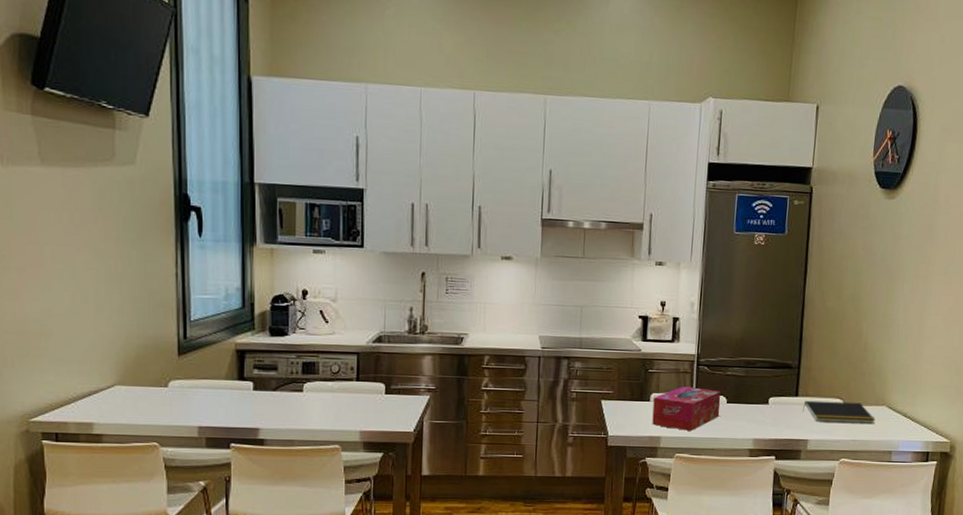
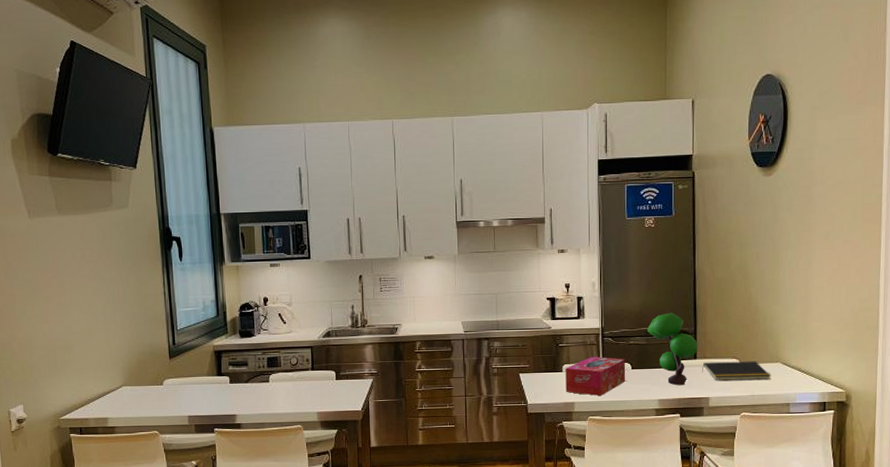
plant: none [747,343,801,425] -> present [647,313,698,386]

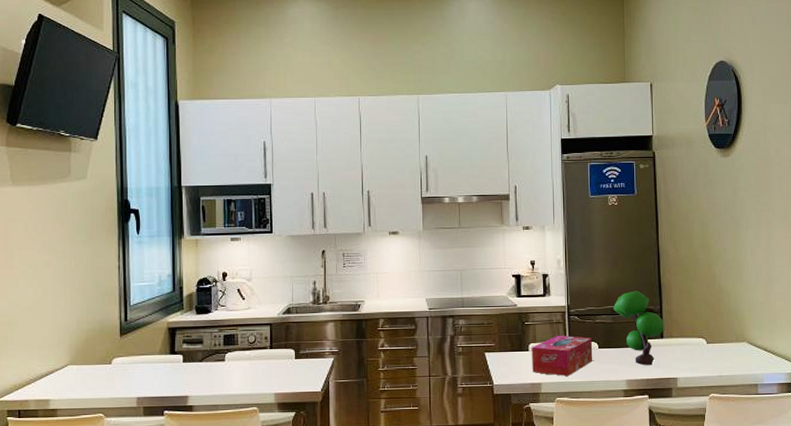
notepad: present [702,361,771,381] -> none [669,340,738,360]

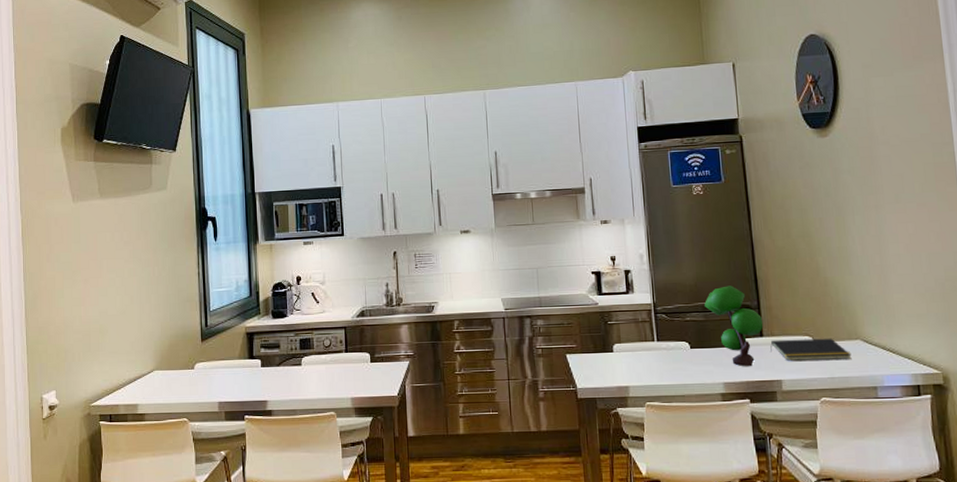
tissue box: present [532,335,593,376] -> none [616,334,685,379]
notepad: none [669,340,738,360] -> present [770,338,852,361]

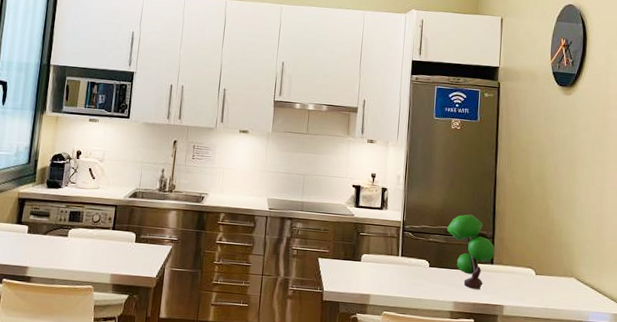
notepad: present [770,338,852,361] -> none [498,268,565,294]

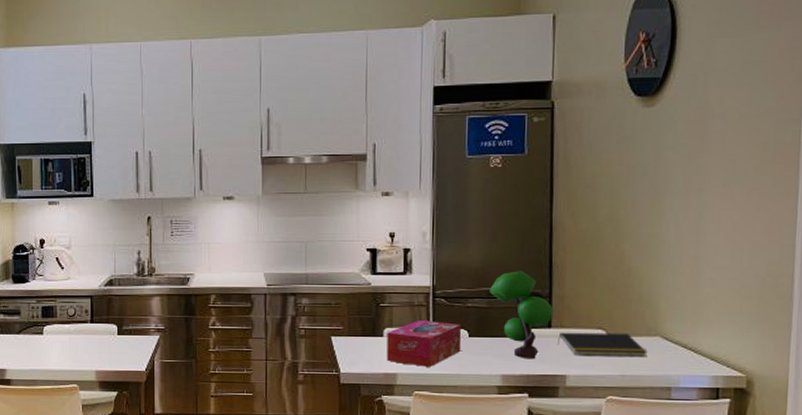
tissue box: none [362,249,424,291] -> present [386,319,462,367]
notepad: none [498,268,565,294] -> present [558,332,648,356]

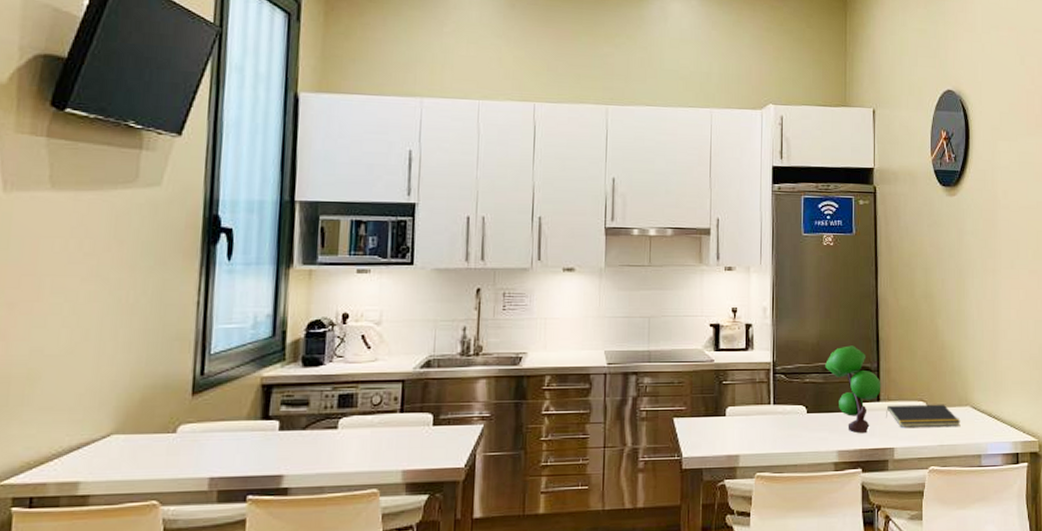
tissue box: present [386,319,462,367] -> none [729,396,800,446]

